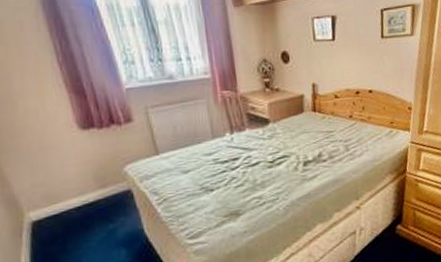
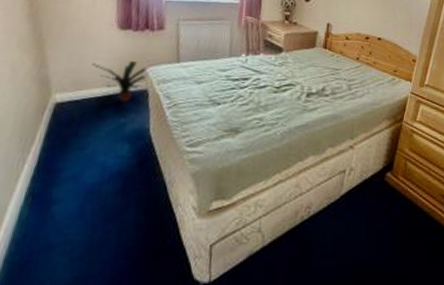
potted plant: none [60,162,125,208] -> present [91,61,147,103]

